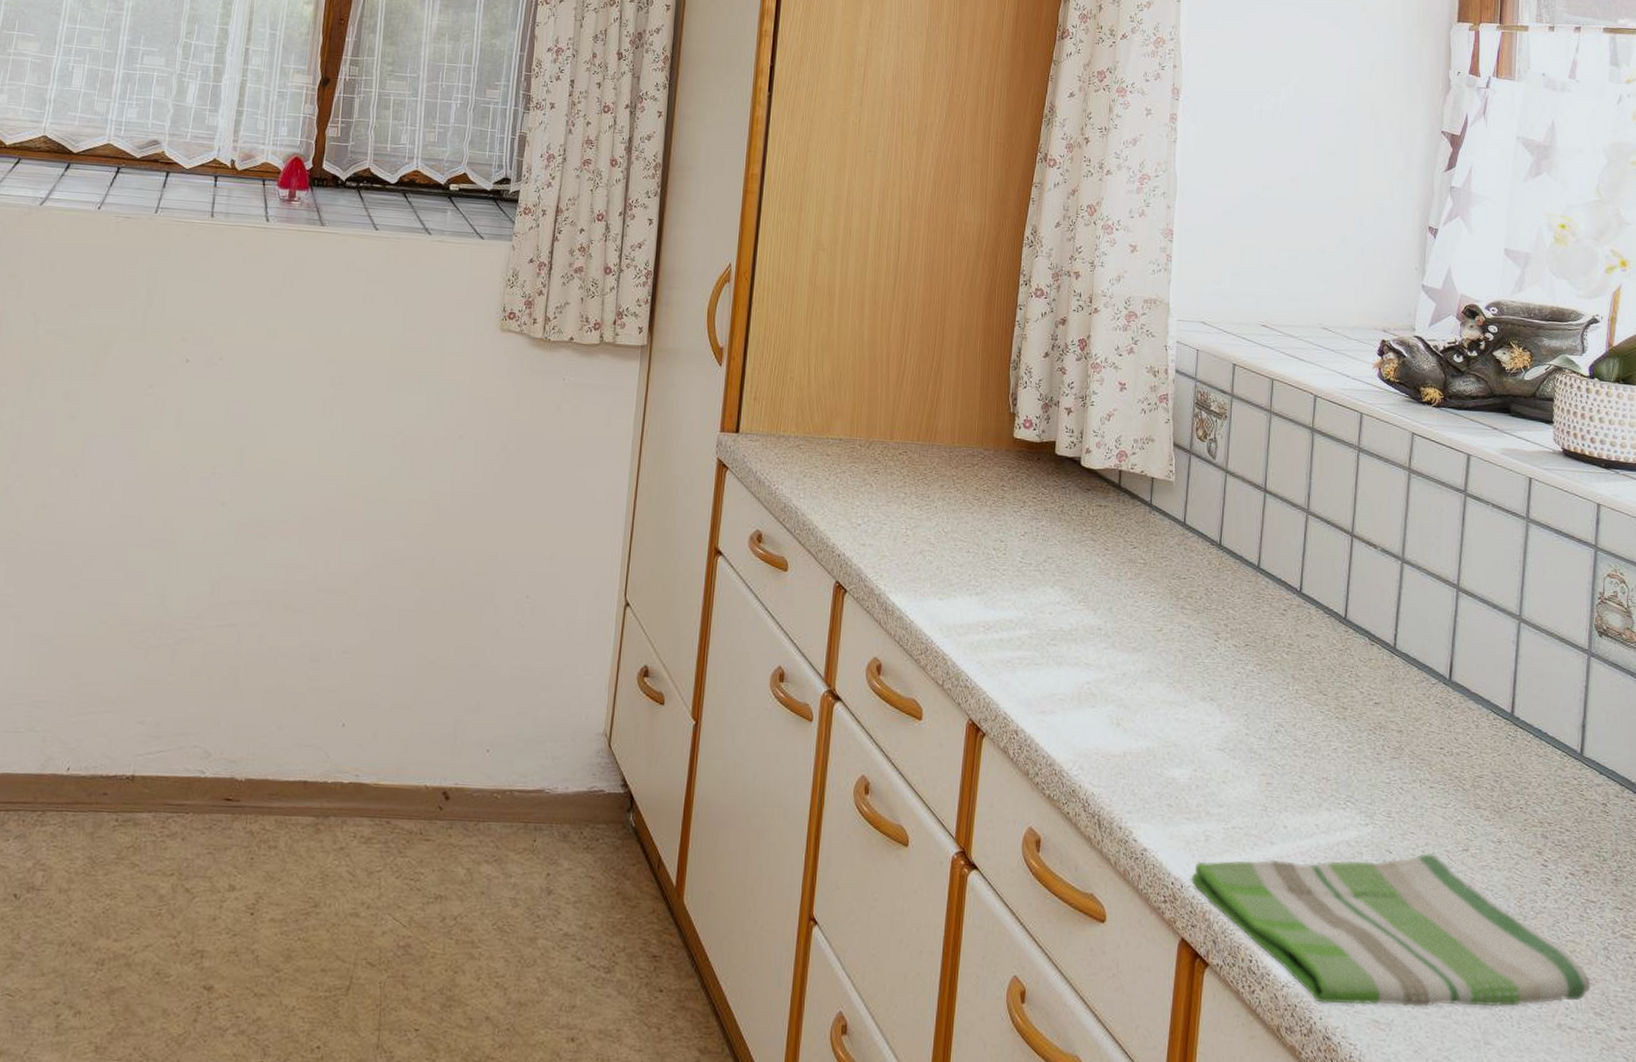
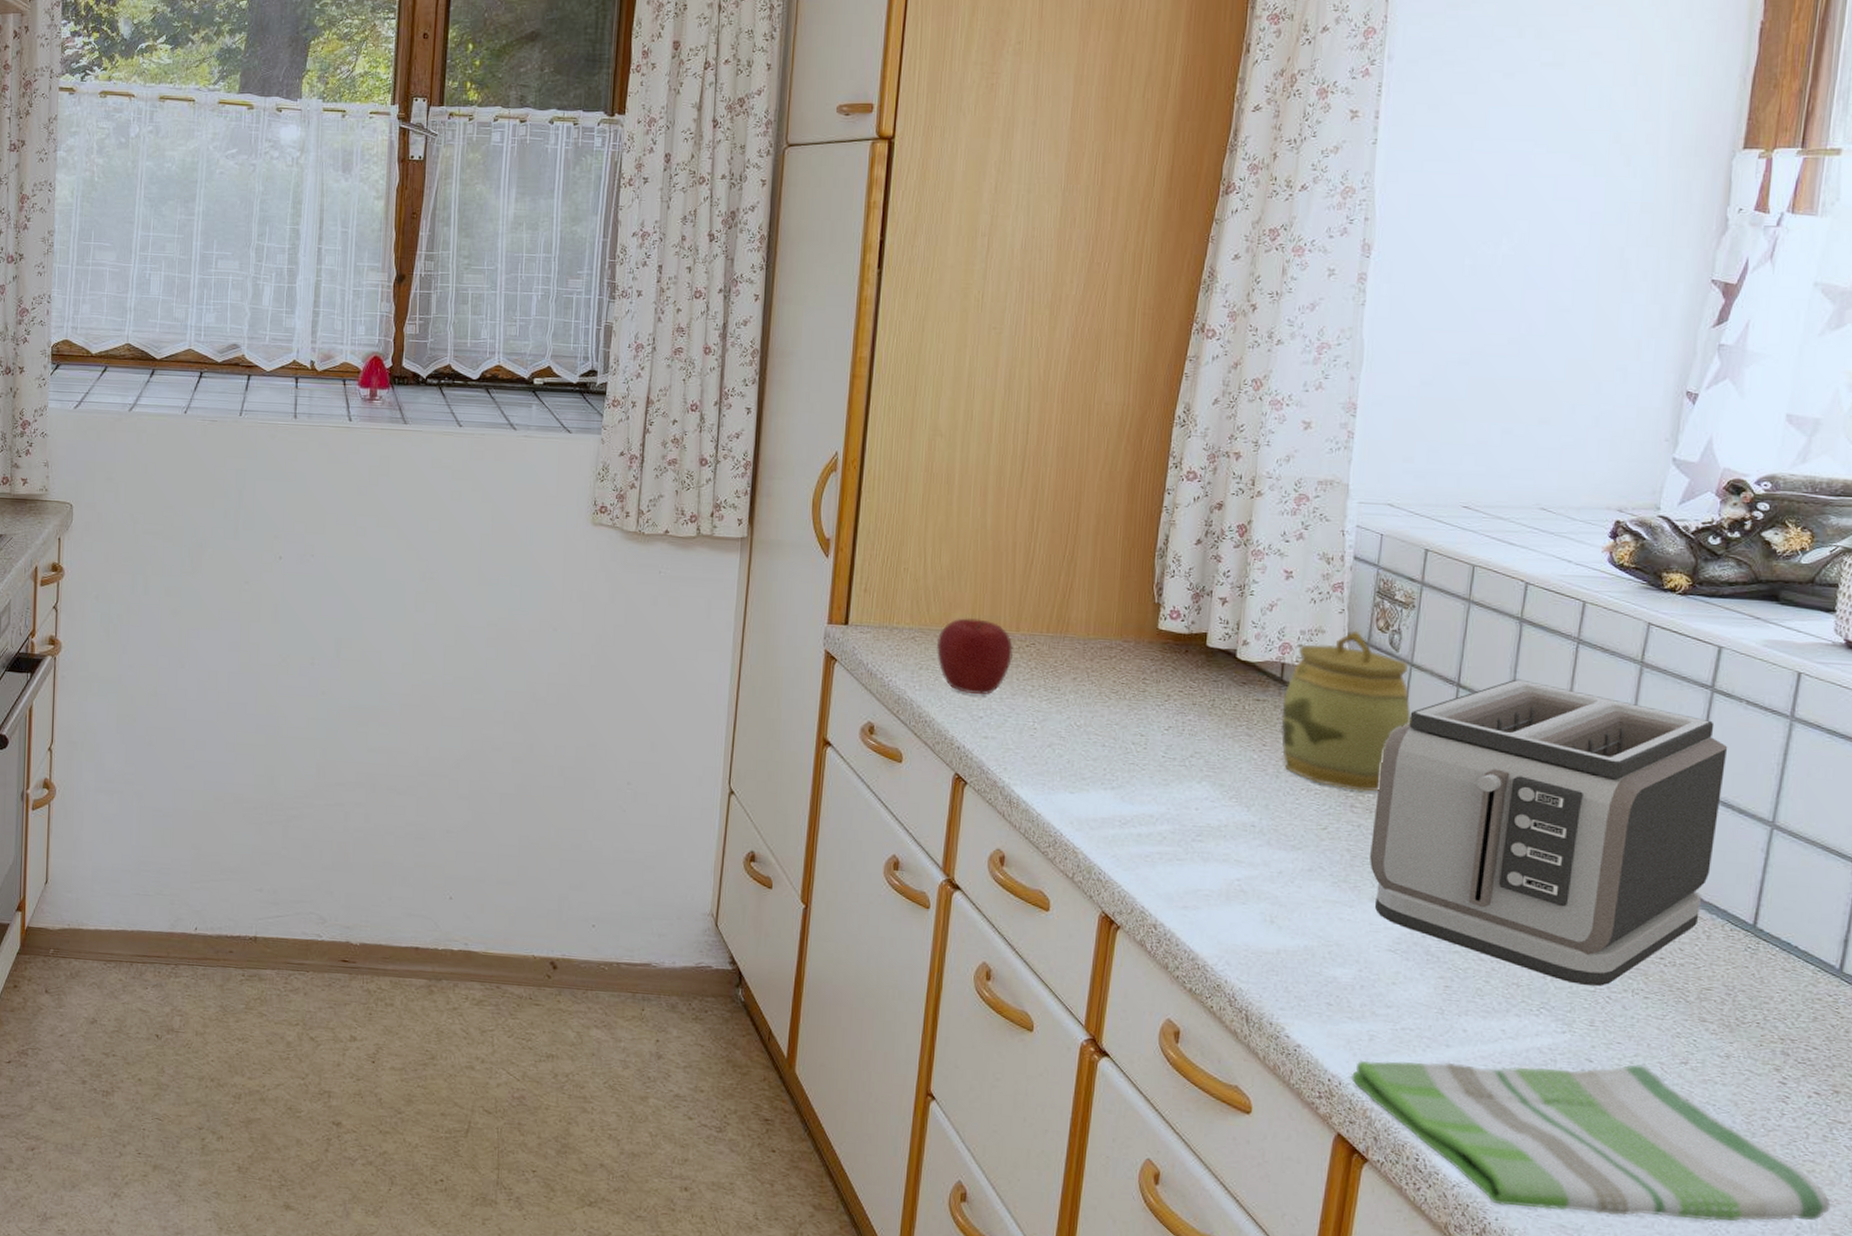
apple: none [818,426,888,502] -> present [936,618,1013,694]
jar: none [1120,439,1228,594] -> present [1280,630,1411,792]
toaster: none [1199,484,1481,777] -> present [1370,679,1728,986]

